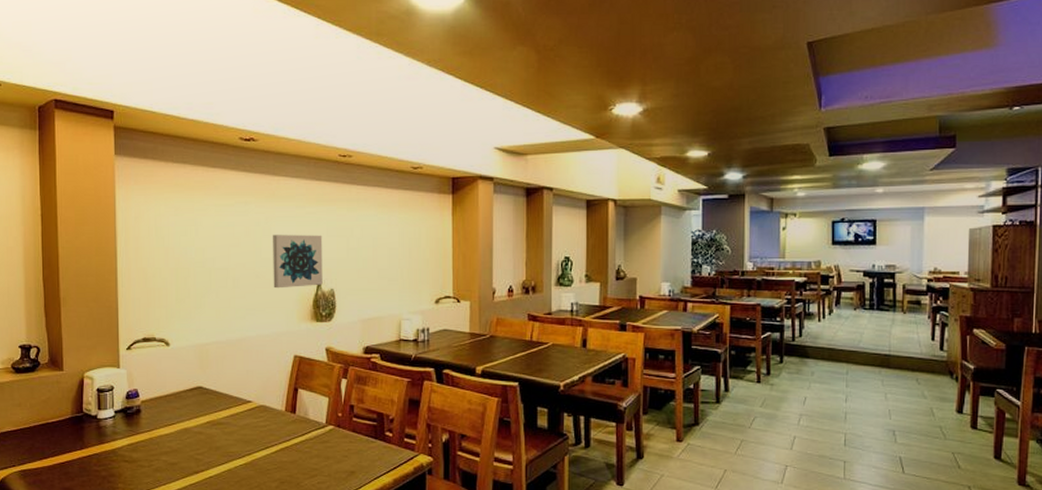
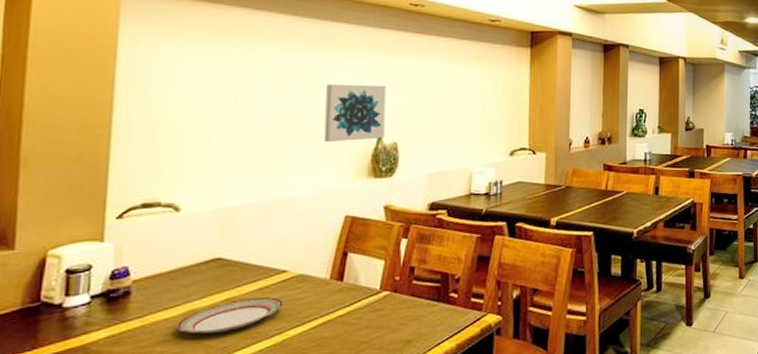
plate: none [175,423,250,449] -> present [177,297,284,334]

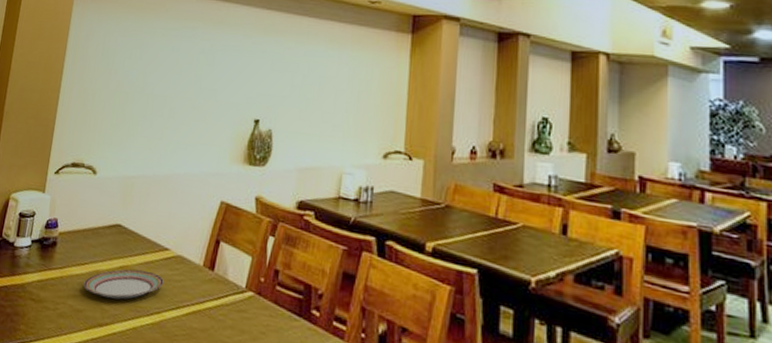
wall art: present [324,84,387,143] -> none [209,64,266,124]

